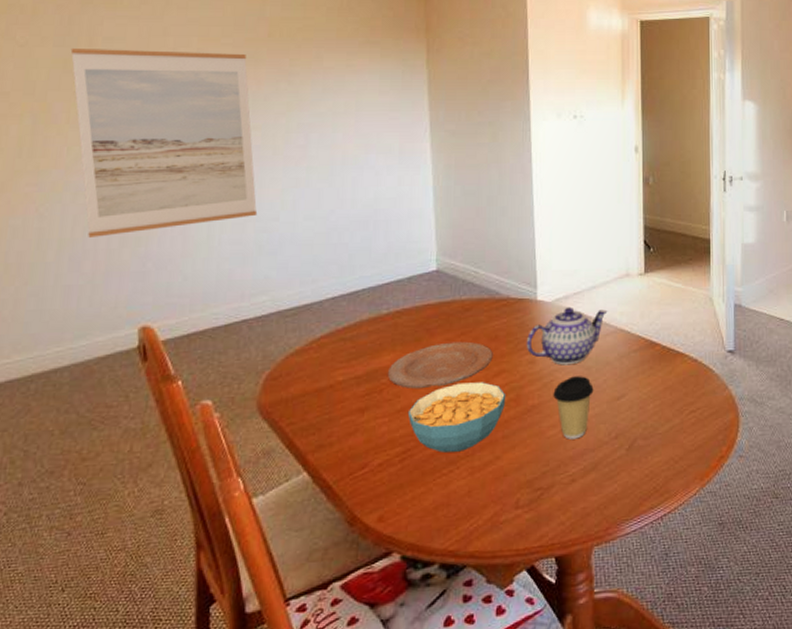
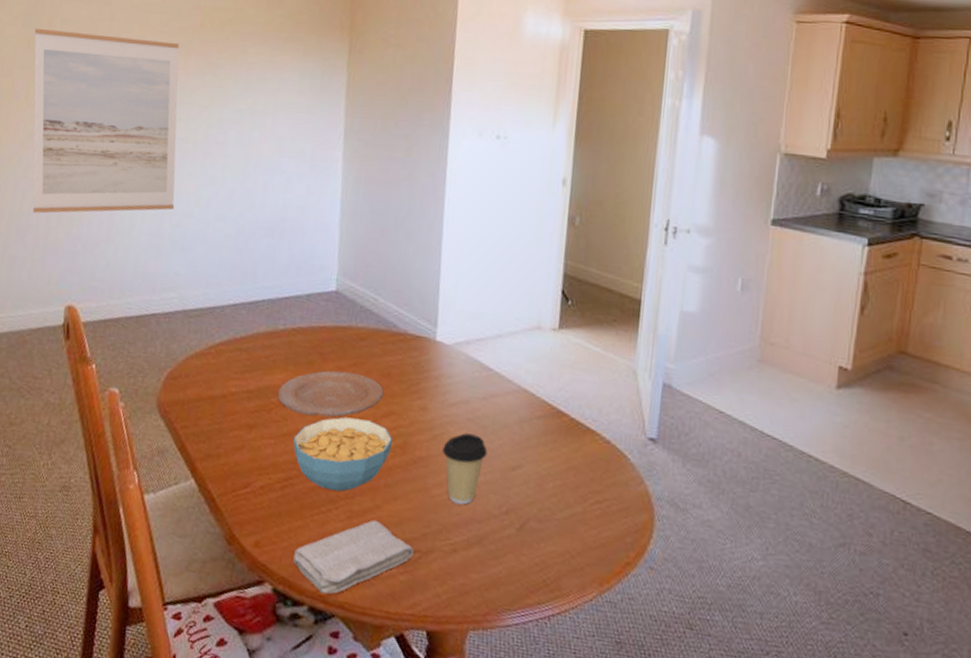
washcloth: none [420,470,536,549] -> present [293,519,414,595]
teapot: present [526,307,608,366] -> none [419,353,512,420]

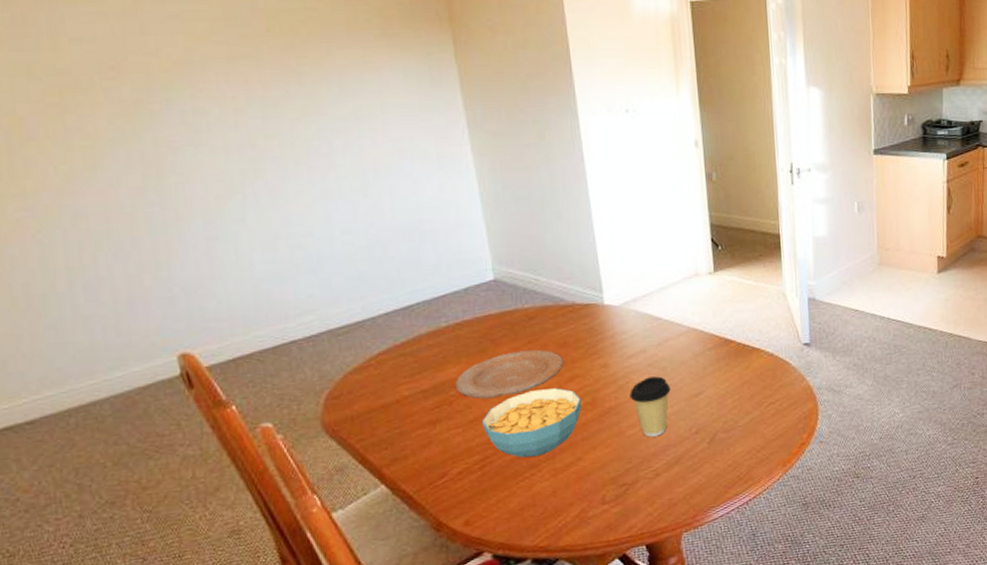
wall art: present [32,28,179,214] -> none [32,51,288,264]
washcloth: present [293,519,414,595] -> none [507,470,621,545]

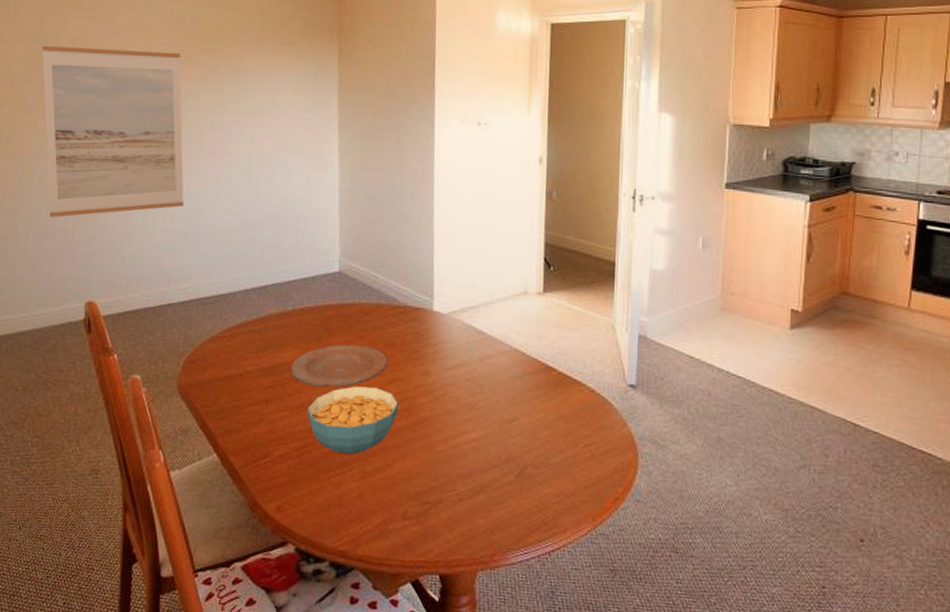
wall art: none [32,51,288,264] -> present [41,45,184,218]
coffee cup: present [629,376,671,437] -> none [445,392,486,458]

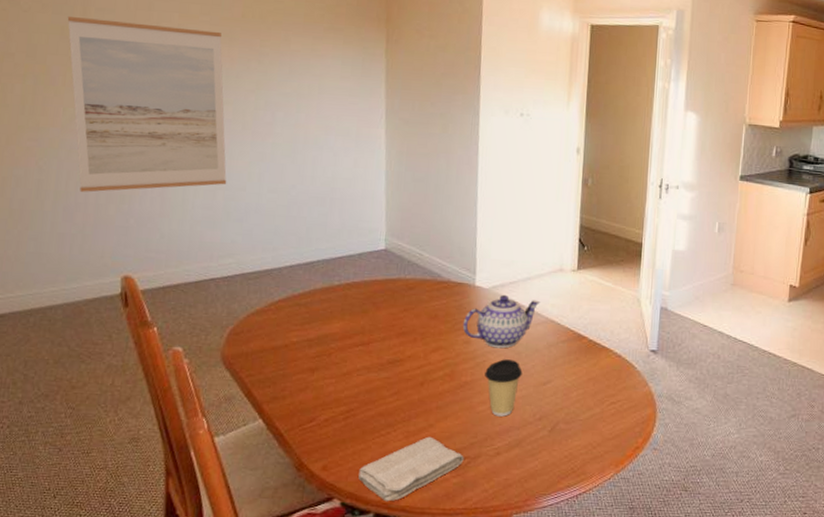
plate: present [290,344,388,388] -> none [336,316,432,357]
cereal bowl: present [307,386,399,454] -> none [352,354,442,416]
washcloth: none [313,477,424,550] -> present [358,436,464,502]
teapot: none [420,320,503,381] -> present [462,294,540,349]
coffee cup: none [445,392,486,458] -> present [485,359,523,417]

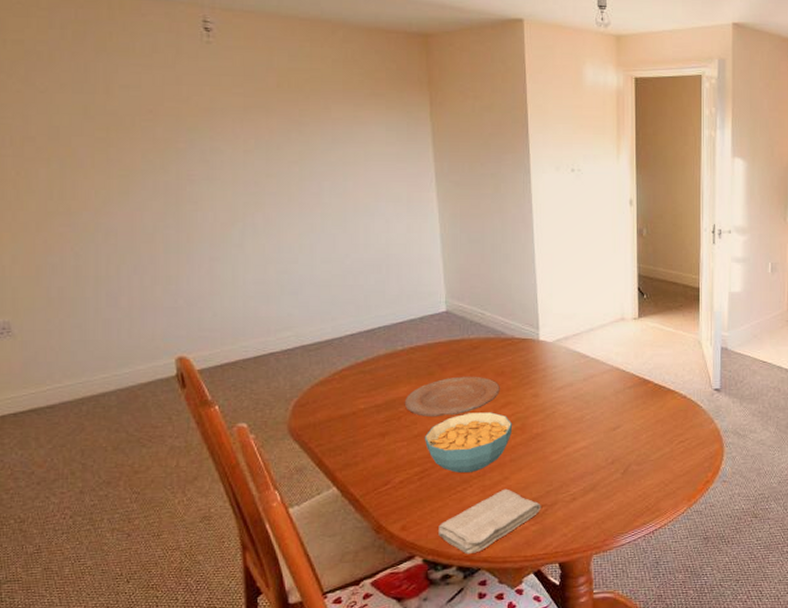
wall art: present [67,15,227,192] -> none [89,94,278,275]
plate: none [336,316,432,357] -> present [404,376,500,417]
cereal bowl: none [352,354,442,416] -> present [424,412,513,473]
teapot: present [462,294,540,349] -> none [530,347,604,399]
coffee cup: present [485,359,523,417] -> none [555,409,592,464]

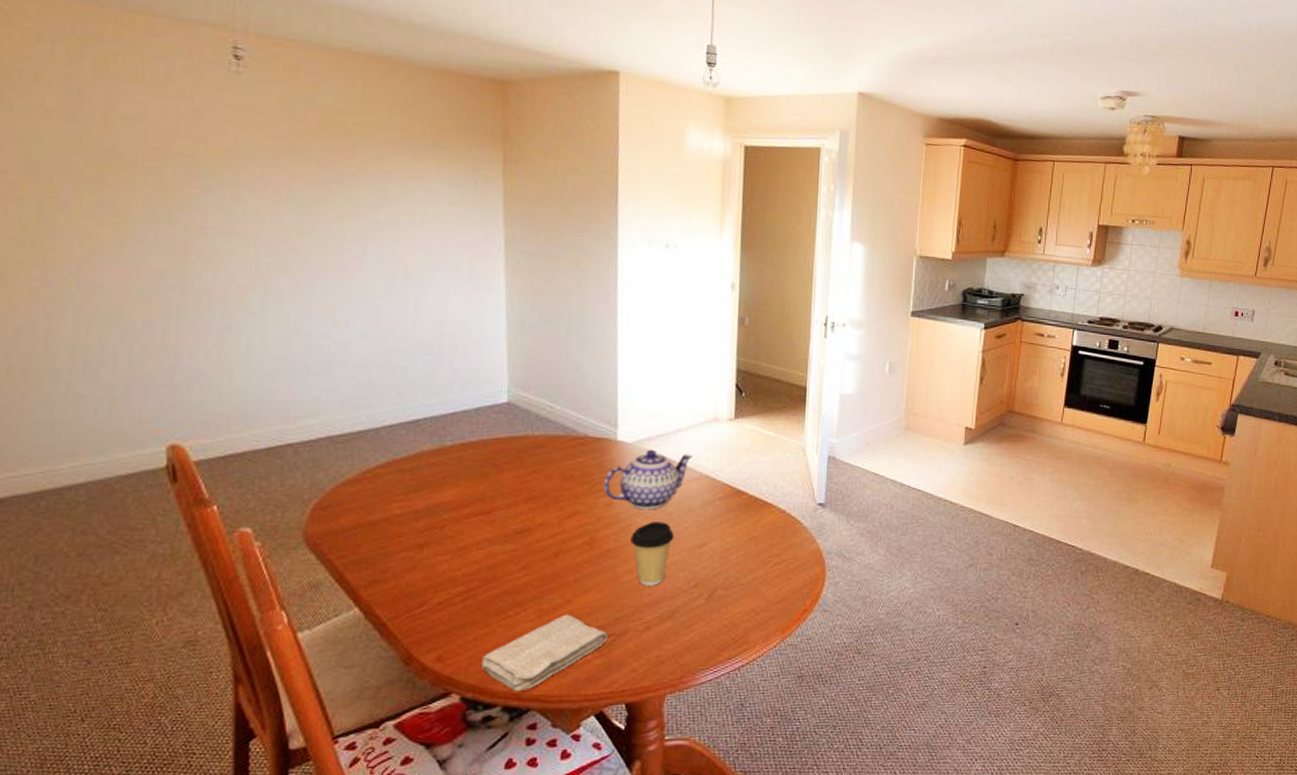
plate: present [404,376,500,417] -> none [449,479,567,527]
cereal bowl: present [424,412,513,473] -> none [471,523,580,594]
teapot: none [530,347,604,399] -> present [603,449,693,510]
coffee cup: none [555,409,592,464] -> present [630,522,674,586]

